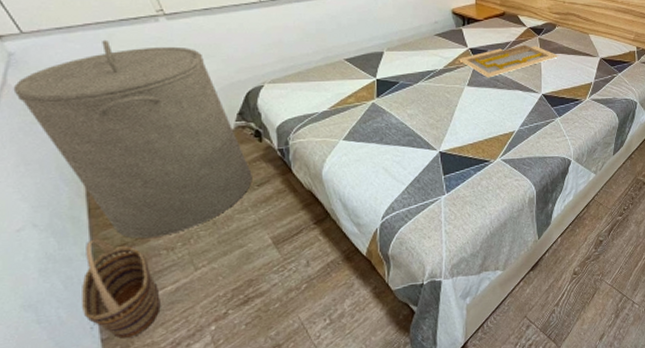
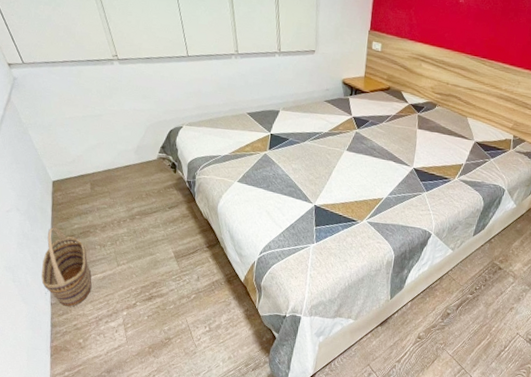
laundry hamper: present [13,39,252,238] -> none [14,75,166,235]
serving tray: present [458,44,559,78] -> none [341,119,435,146]

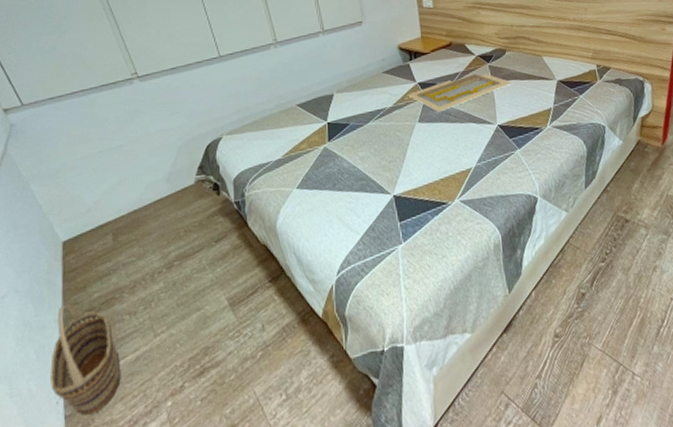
serving tray: none [341,119,435,146] -> present [407,73,512,112]

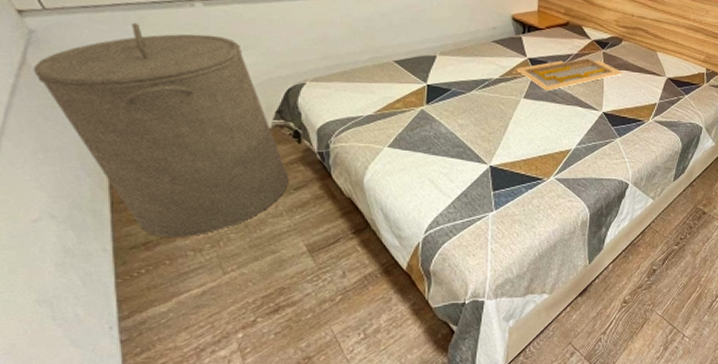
laundry hamper: none [11,105,210,303] -> present [33,22,289,237]
basket: present [49,303,121,415] -> none [100,234,185,341]

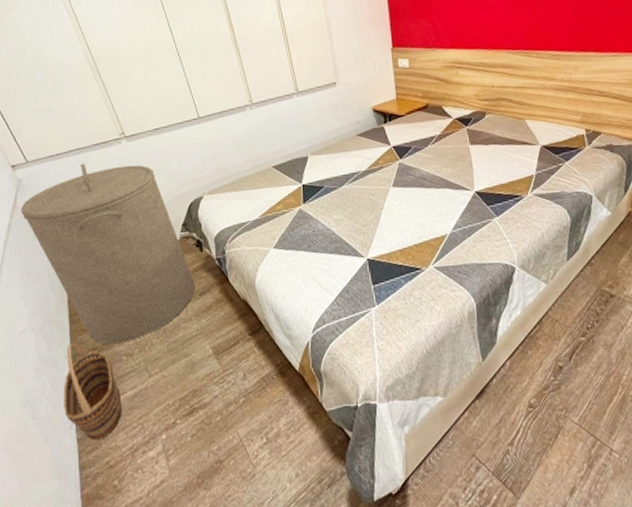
basket: none [100,234,185,341] -> present [63,342,122,440]
serving tray: present [515,58,623,91] -> none [381,137,492,177]

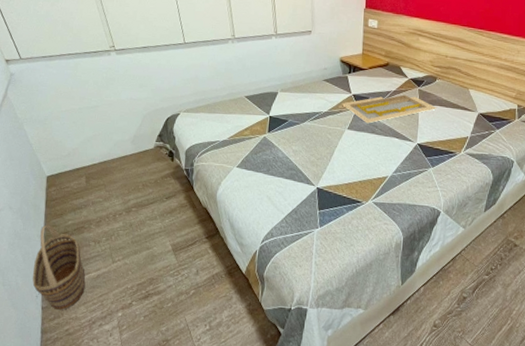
laundry hamper: present [20,163,195,344] -> none [10,67,163,230]
serving tray: none [381,137,492,177] -> present [341,94,437,124]

